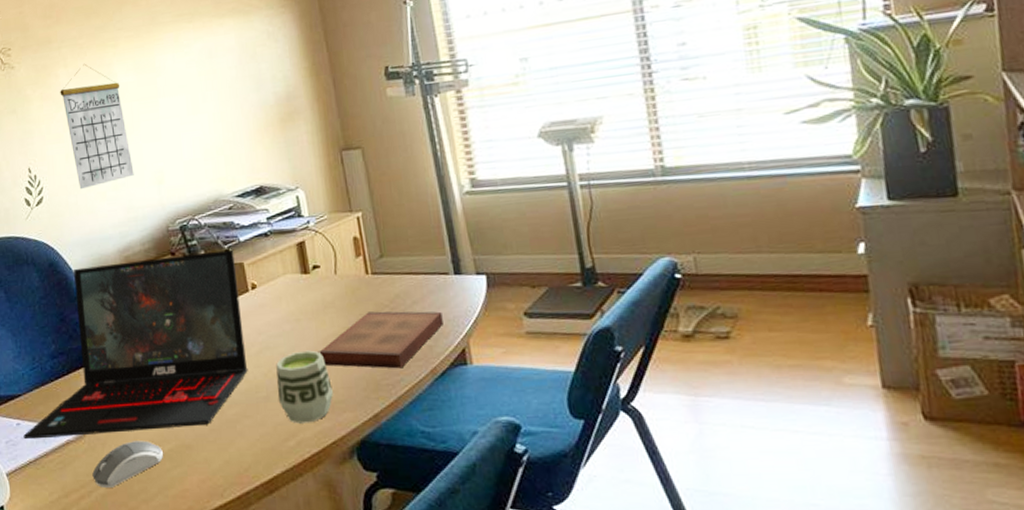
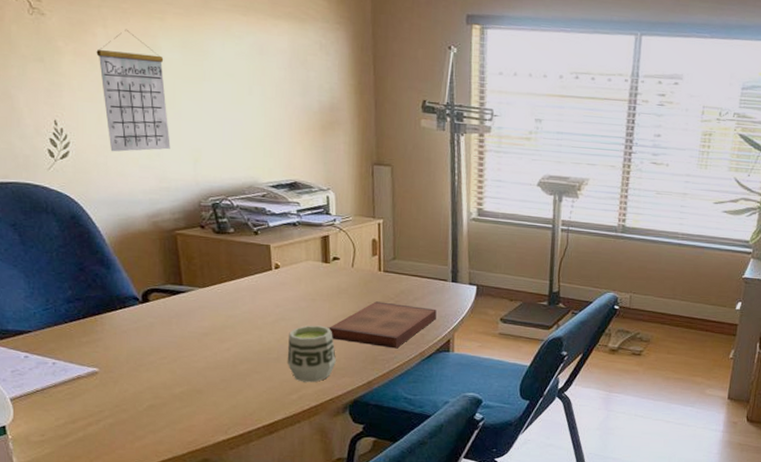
laptop: present [23,249,248,440] -> none [31,224,263,376]
computer mouse: present [92,440,163,488] -> none [102,382,174,419]

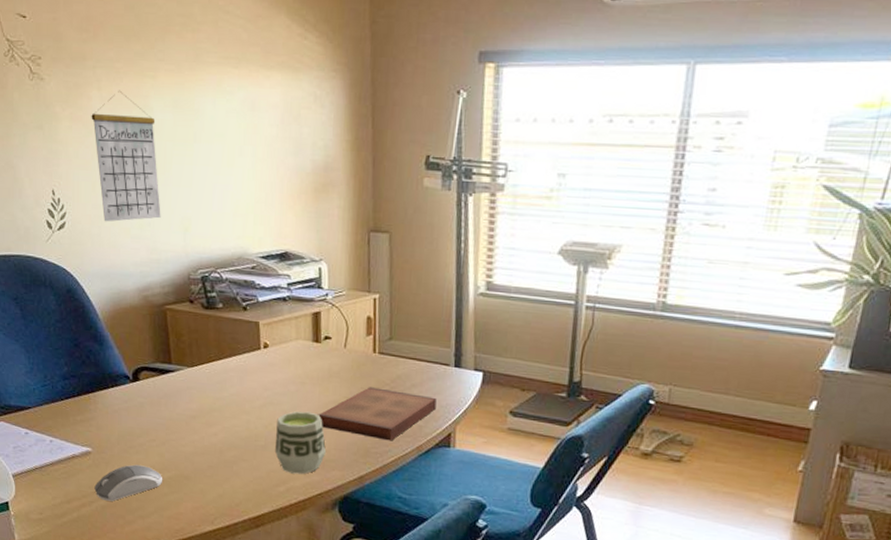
computer mouse: none [102,382,174,419] -> present [94,464,162,501]

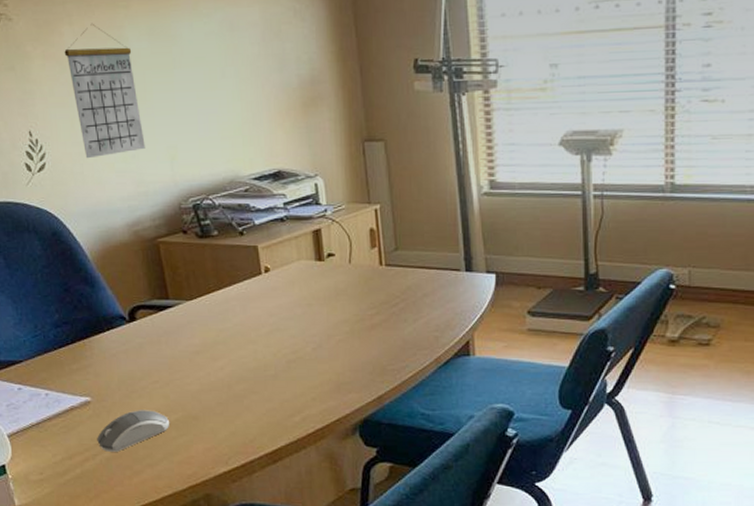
cup: present [274,411,326,474] -> none [285,334,340,401]
book: present [318,387,437,441] -> none [329,301,451,356]

